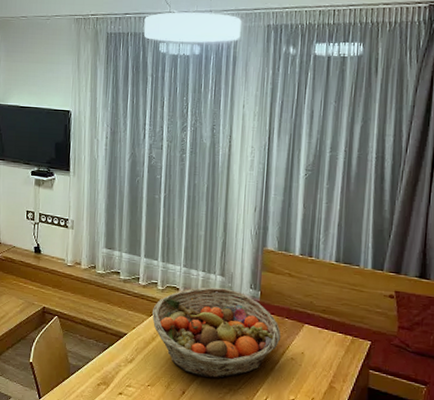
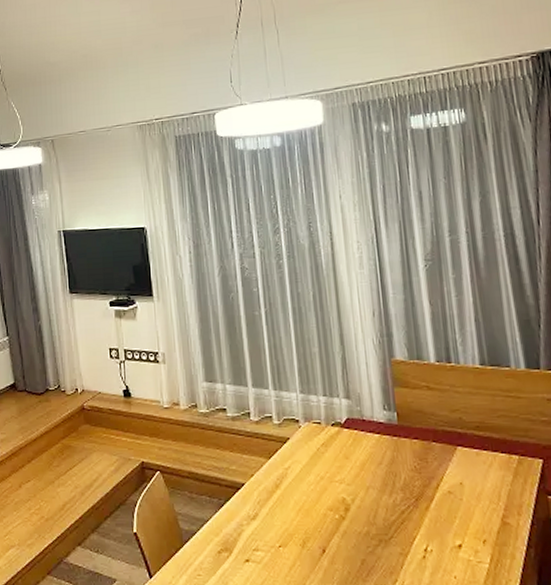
fruit basket: present [152,287,281,378] -> none [271,413,432,529]

